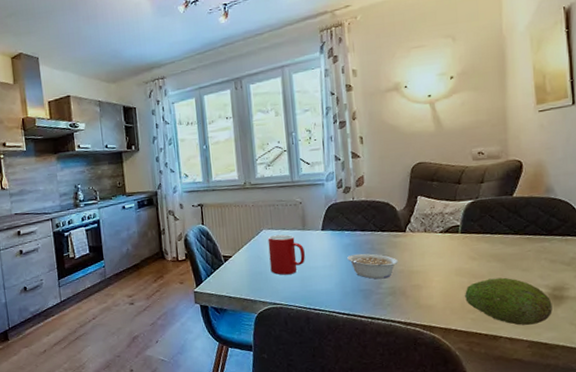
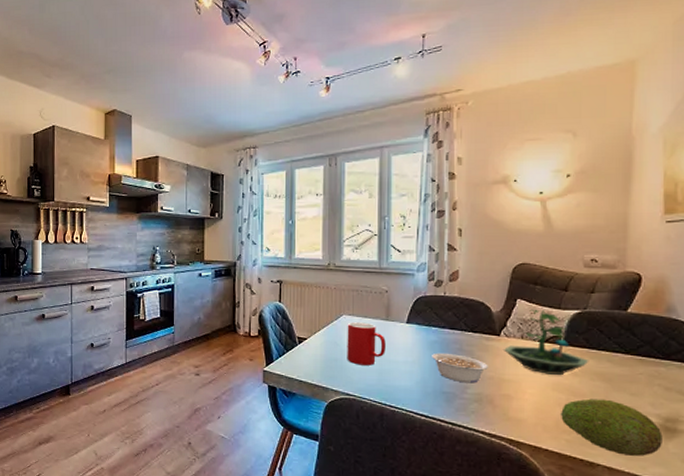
terrarium: none [409,203,485,262] -> present [503,309,589,375]

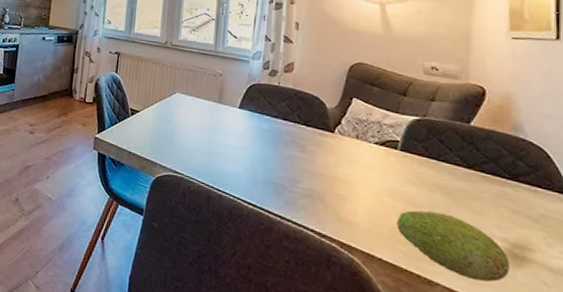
cup: present [347,322,386,366] -> none [177,100,217,146]
legume: present [432,352,488,383] -> none [263,141,320,178]
terrarium: present [503,309,589,375] -> none [336,109,428,182]

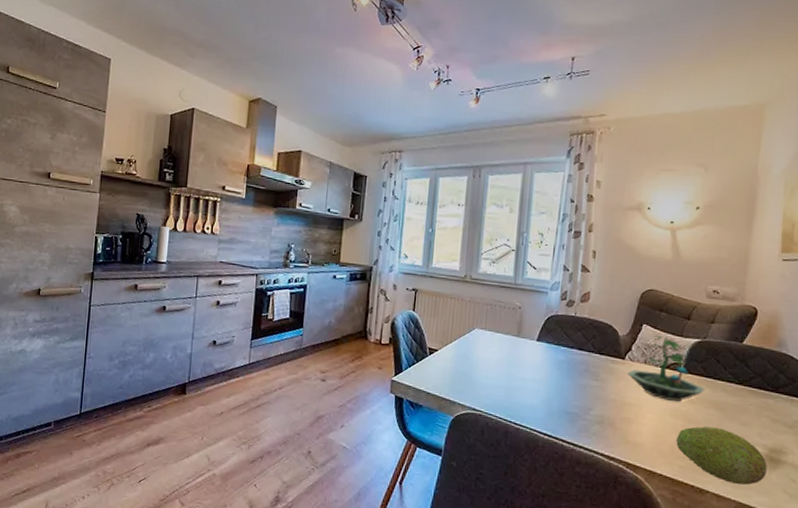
terrarium: none [336,109,428,182] -> present [626,335,706,401]

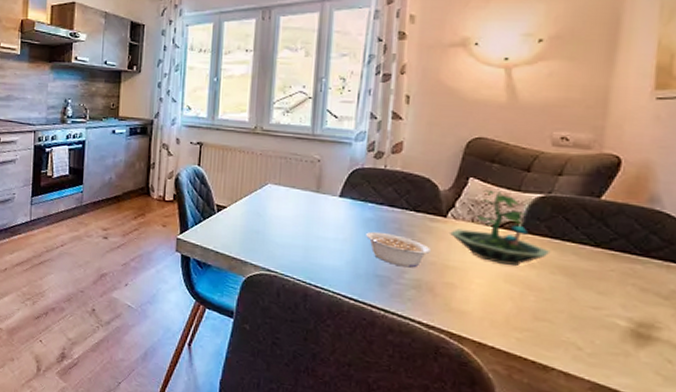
legume: none [559,372,612,405] -> present [366,231,430,268]
fruit: present [676,426,767,485] -> none [512,294,633,364]

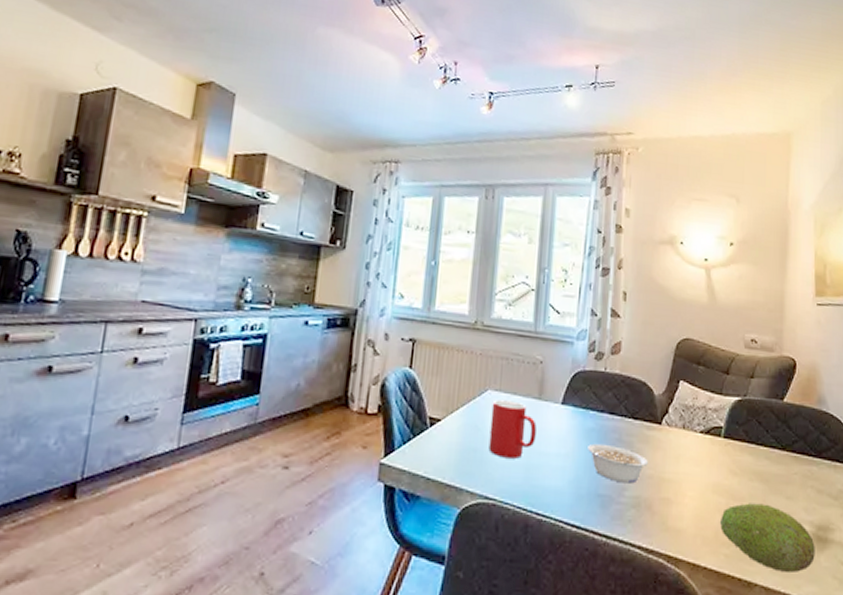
cup: none [270,192,315,241] -> present [488,400,537,459]
terrarium: present [449,189,551,265] -> none [663,393,748,474]
fruit: none [512,294,633,364] -> present [720,503,815,572]

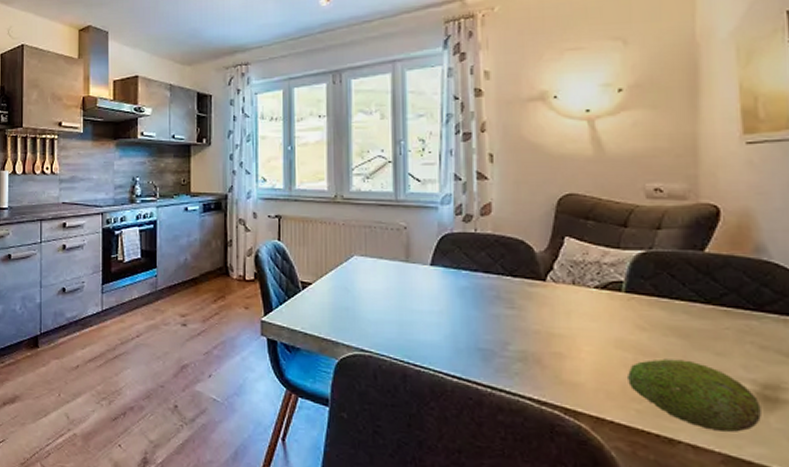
cup: present [488,400,537,459] -> none [359,264,406,316]
legume: present [588,443,648,484] -> none [463,301,533,339]

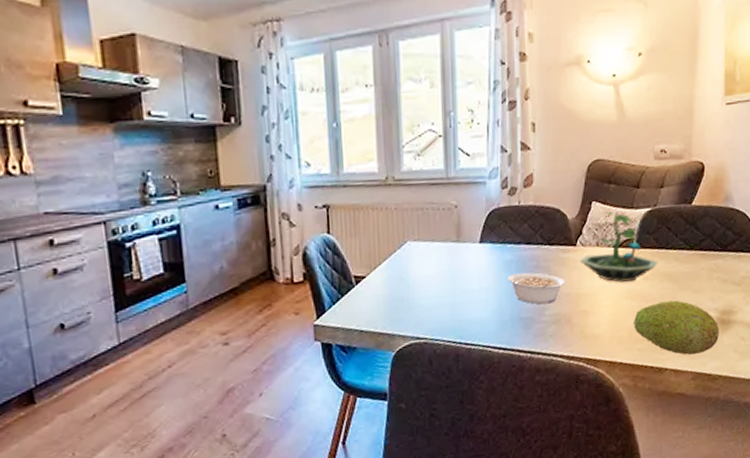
legume: none [463,301,533,339] -> present [508,272,565,305]
terrarium: none [550,248,660,329] -> present [579,211,659,282]

